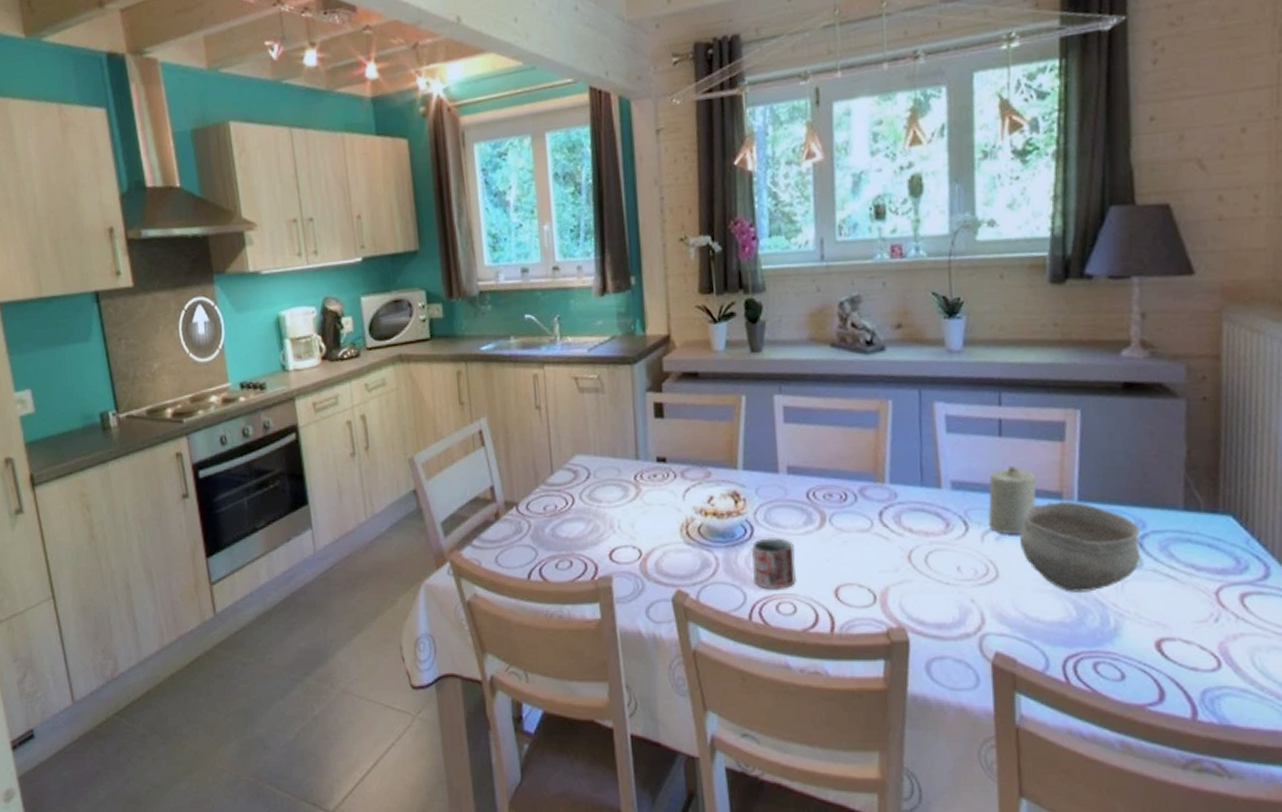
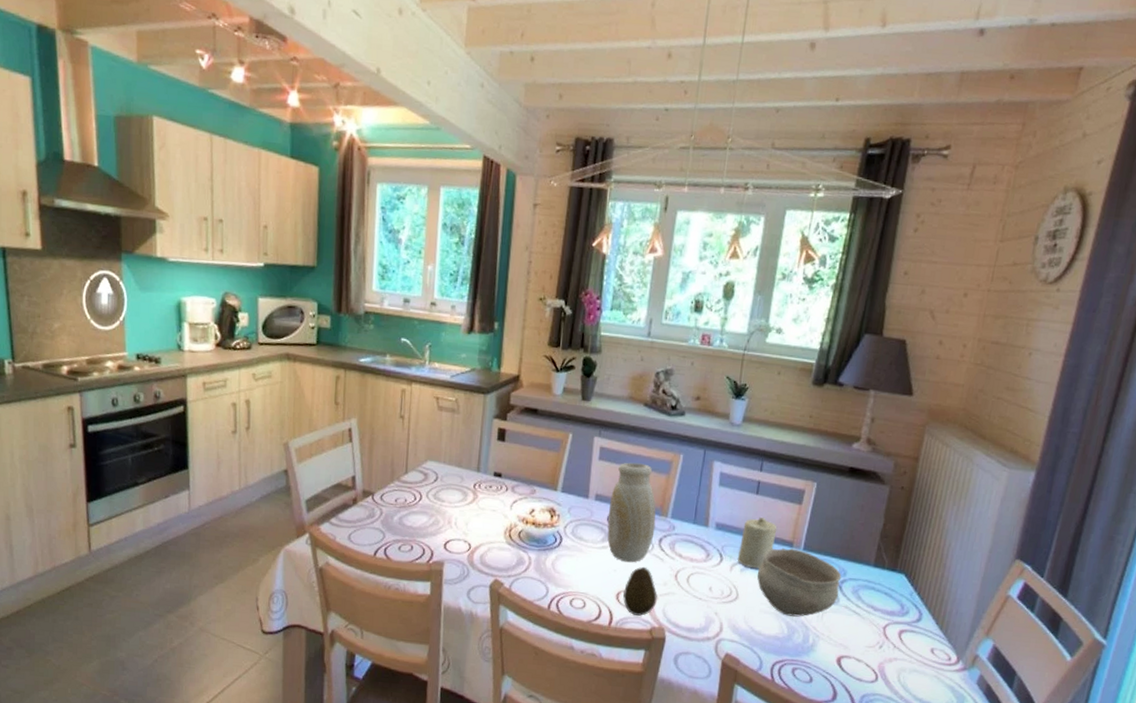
mug: present [750,537,796,590] -> none [556,547,591,588]
vase: none [807,419,871,548] -> present [607,462,656,563]
fruit: none [843,550,891,615] -> present [623,566,658,616]

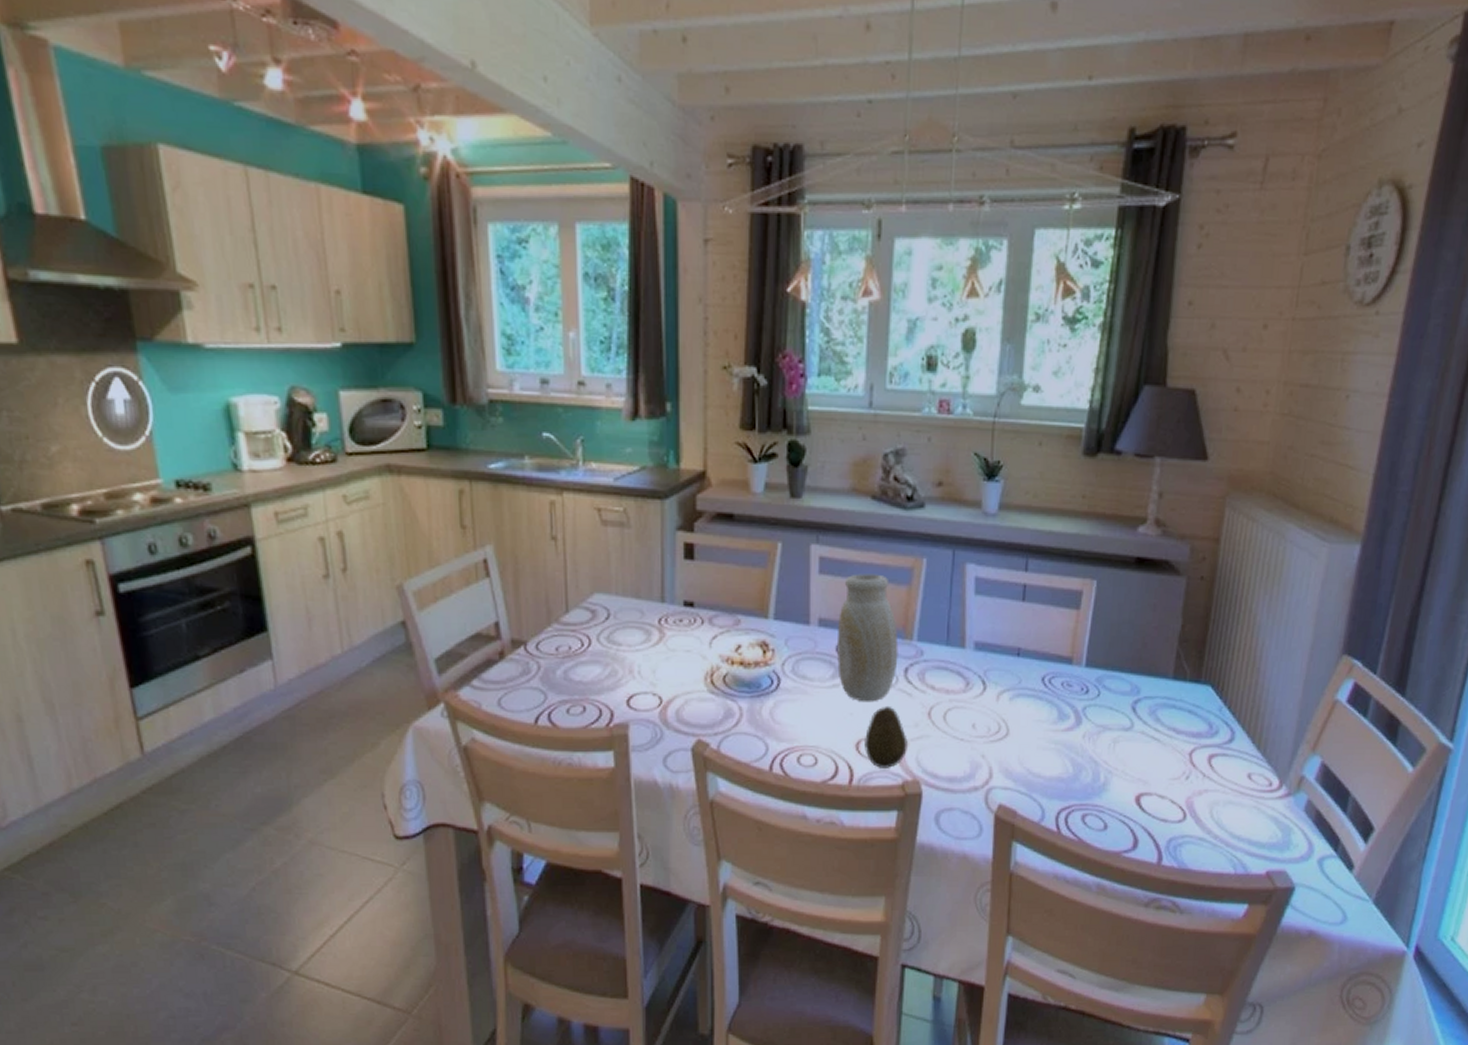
candle: present [737,516,777,568] -> none [1004,629,1052,694]
bowl: present [757,547,842,617] -> none [1031,666,1135,751]

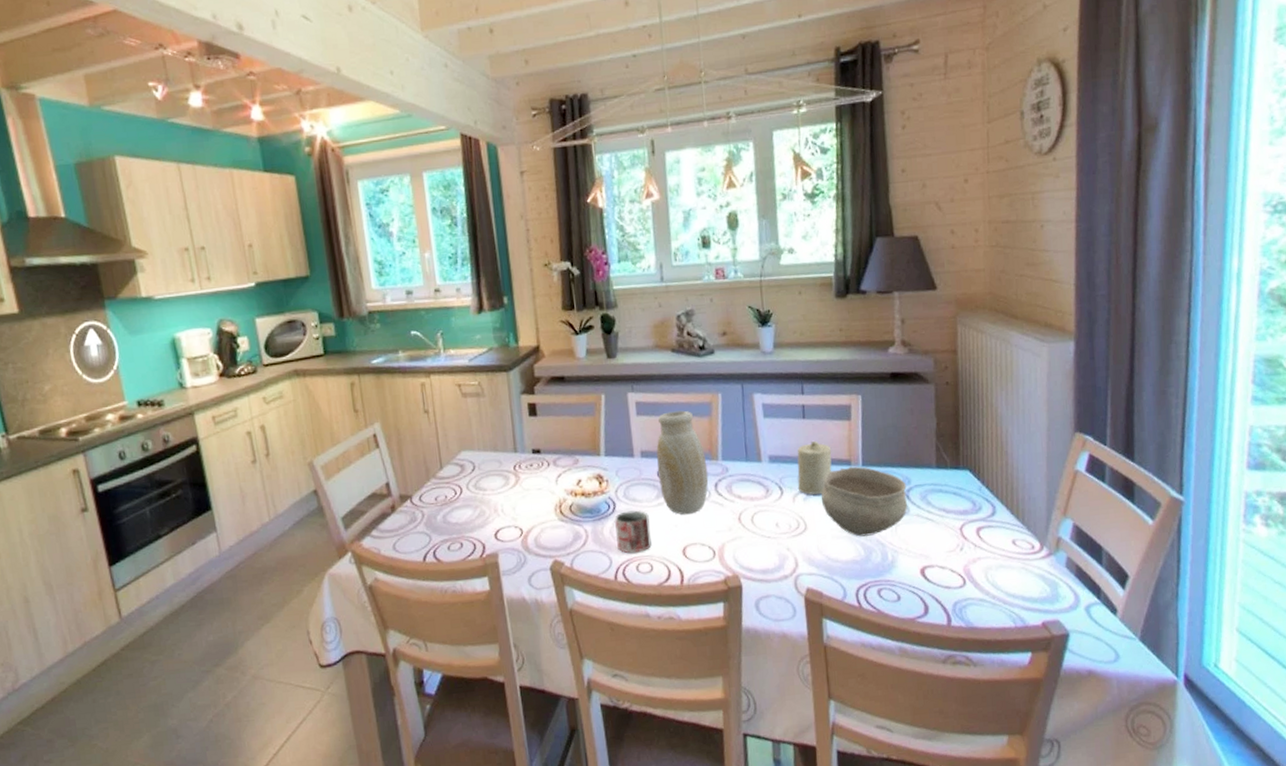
mug: none [776,690,820,741] -> present [614,510,652,553]
fruit: present [865,705,909,768] -> none [689,515,726,568]
candle: none [1004,629,1052,694] -> present [797,440,832,495]
bowl: none [1031,666,1135,751] -> present [821,466,907,537]

